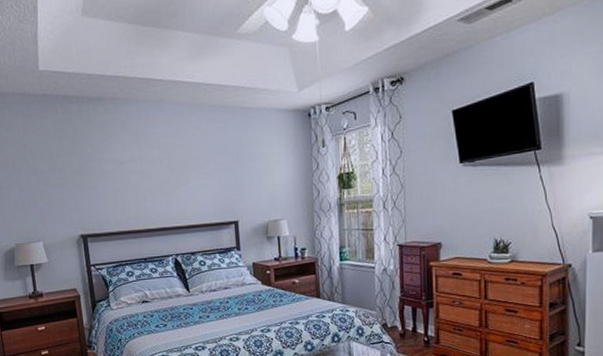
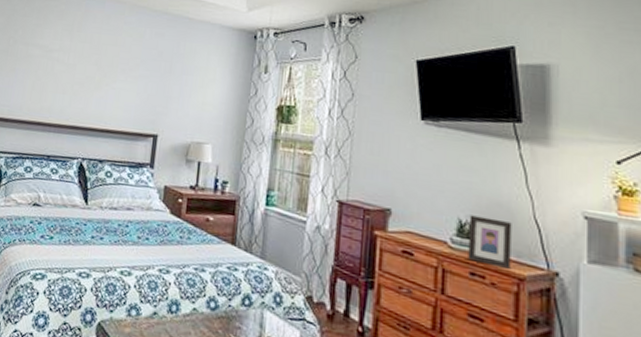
picture frame: none [503,233,536,270] -> present [468,215,512,269]

